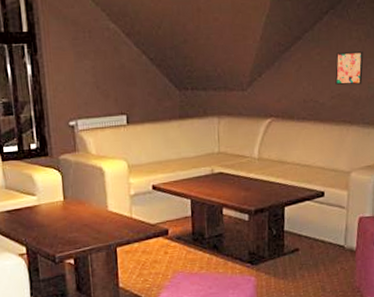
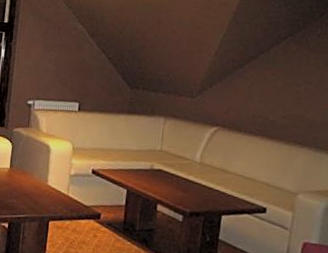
wall art: present [335,51,364,85] -> none [288,76,321,110]

